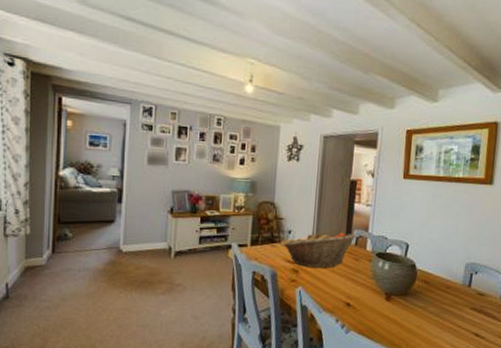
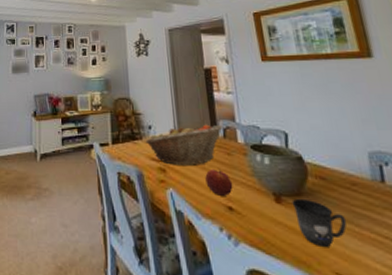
apple: none [332,271,355,294] -> present [205,169,233,196]
mug: none [398,297,436,333] -> present [292,198,347,247]

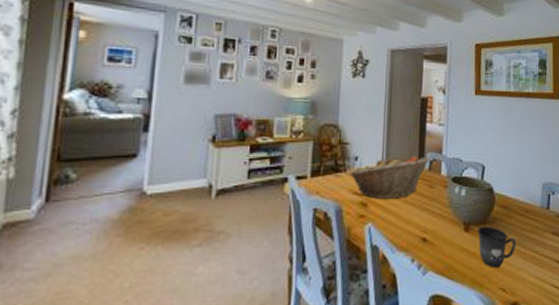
apple: present [205,169,233,196] -> none [405,201,430,228]

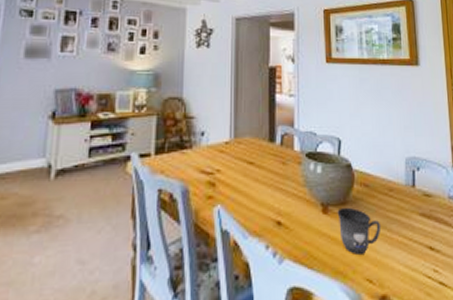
fruit basket: present [349,156,429,199] -> none [196,130,281,178]

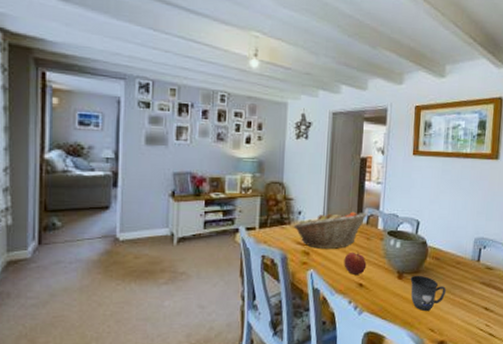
fruit basket: none [196,130,281,178] -> present [293,211,367,249]
apple: none [257,180,284,210] -> present [344,252,367,275]

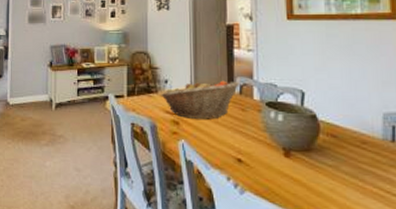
apple: present [344,252,367,275] -> none [217,123,244,149]
mug: present [410,275,447,311] -> none [300,153,352,198]

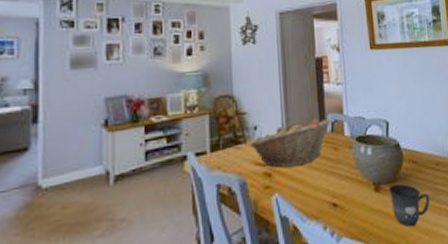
mug: none [300,153,352,198] -> present [388,183,430,227]

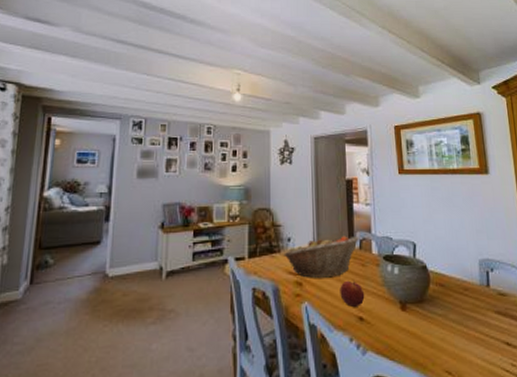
apple: none [312,165,338,194] -> present [340,280,365,307]
mug: present [388,183,430,227] -> none [415,305,458,348]

